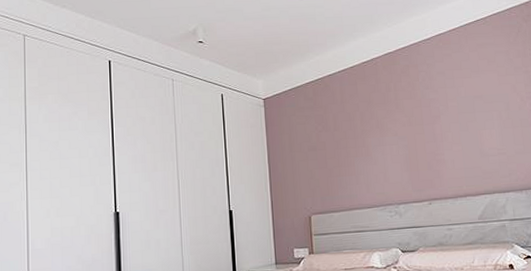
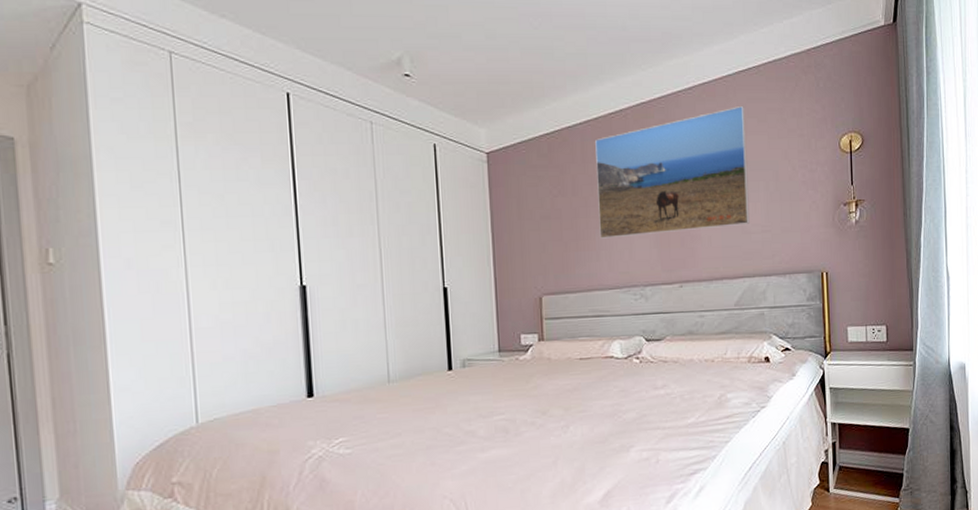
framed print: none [352,50,487,165] -> present [595,105,750,239]

